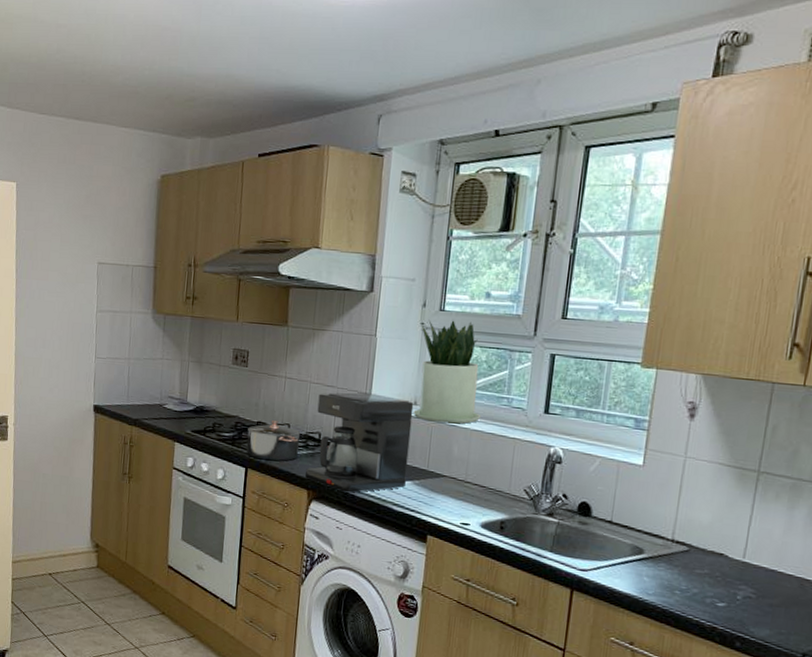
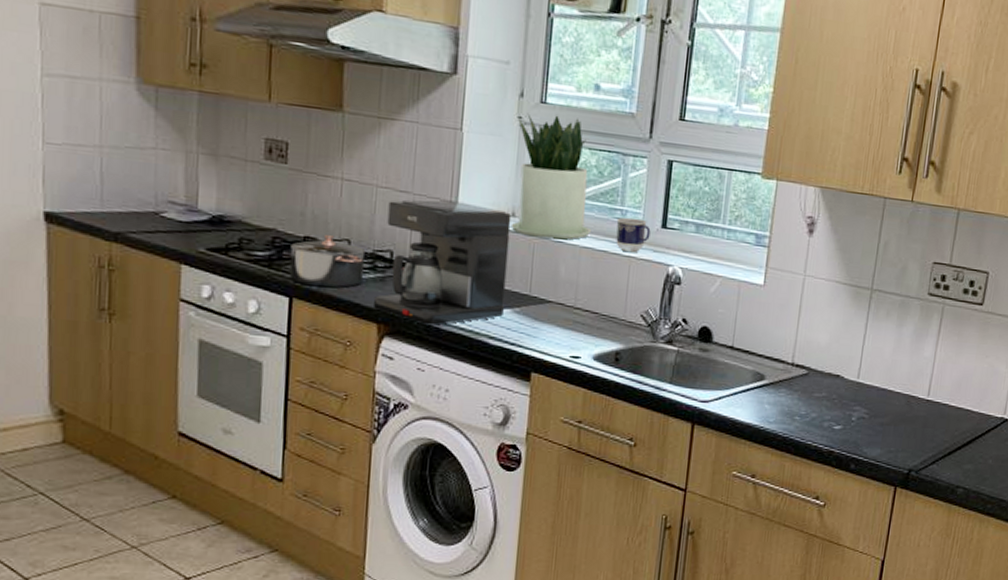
cup: none [502,404,534,436] -> present [616,217,651,253]

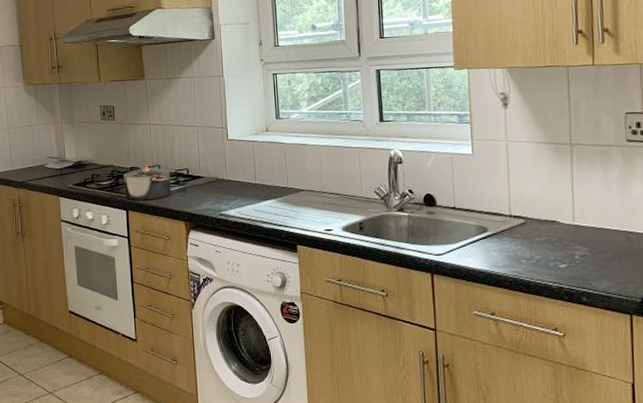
coffee maker: present [374,200,512,325] -> none [180,127,271,218]
planter: present [511,113,592,240] -> none [261,52,326,145]
cup: present [616,217,651,253] -> none [343,117,372,145]

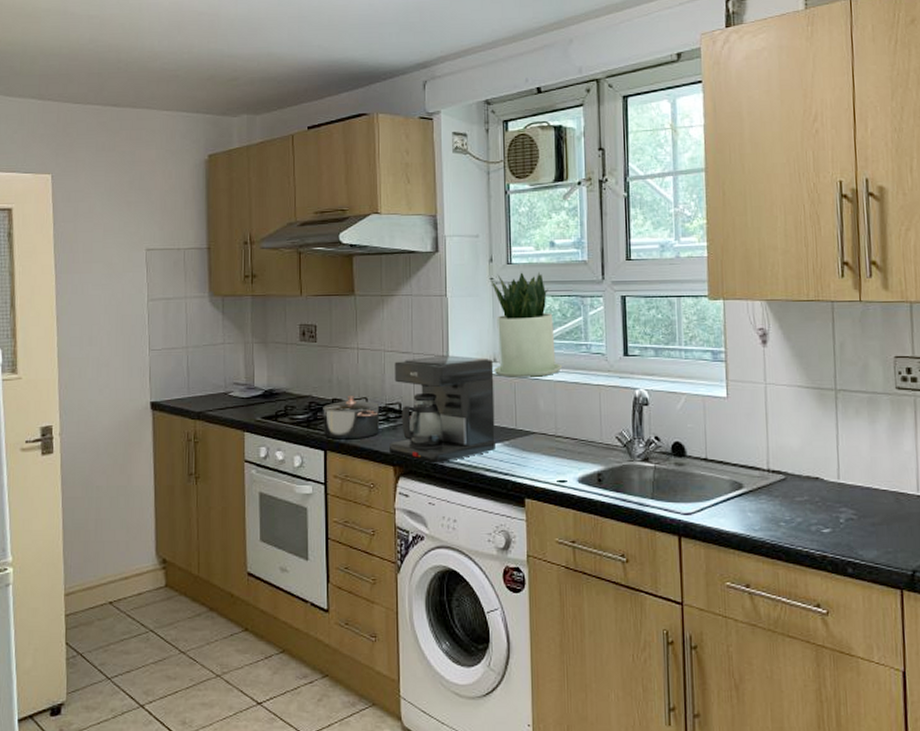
coffee maker: none [180,127,271,218] -> present [390,355,497,464]
planter: none [261,52,326,145] -> present [490,272,563,379]

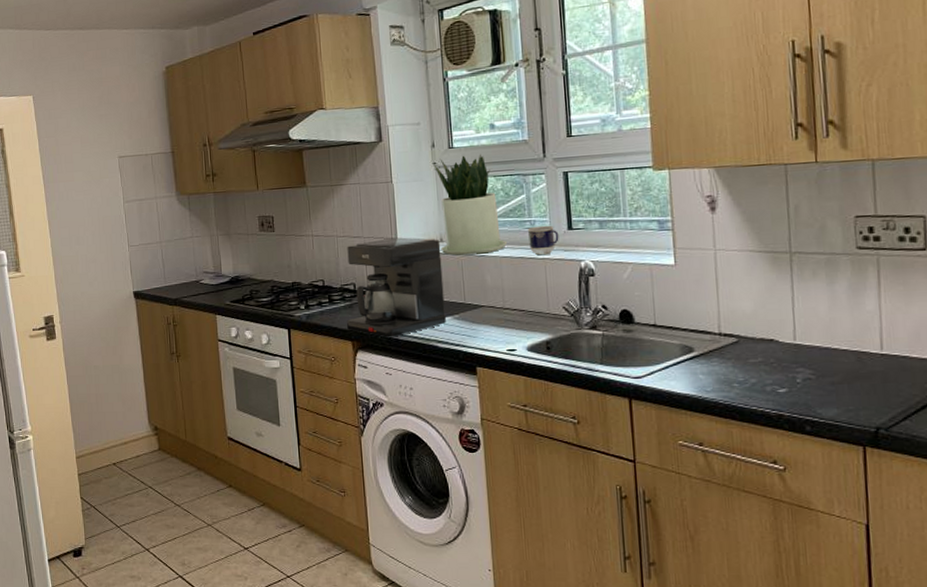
cooking pot: present [323,395,380,440] -> none [284,278,338,319]
cup: none [583,350,615,382] -> present [527,225,559,256]

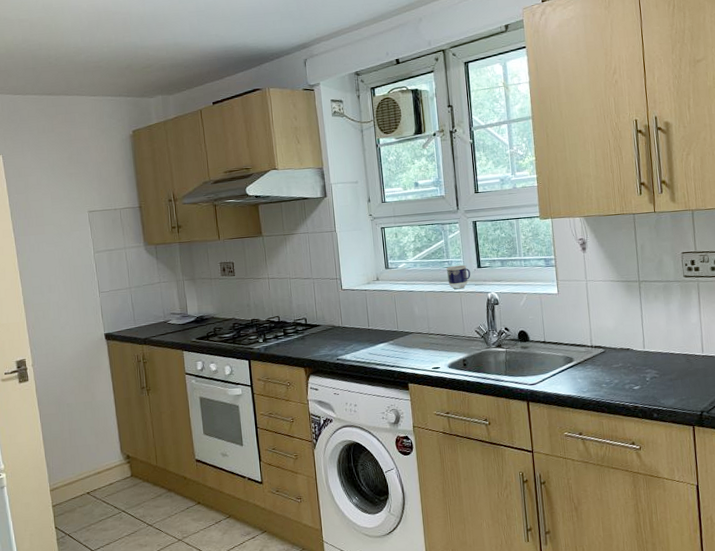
coffee maker: present [347,237,447,338] -> none [298,277,384,363]
planter: present [433,154,508,256] -> none [369,207,431,292]

